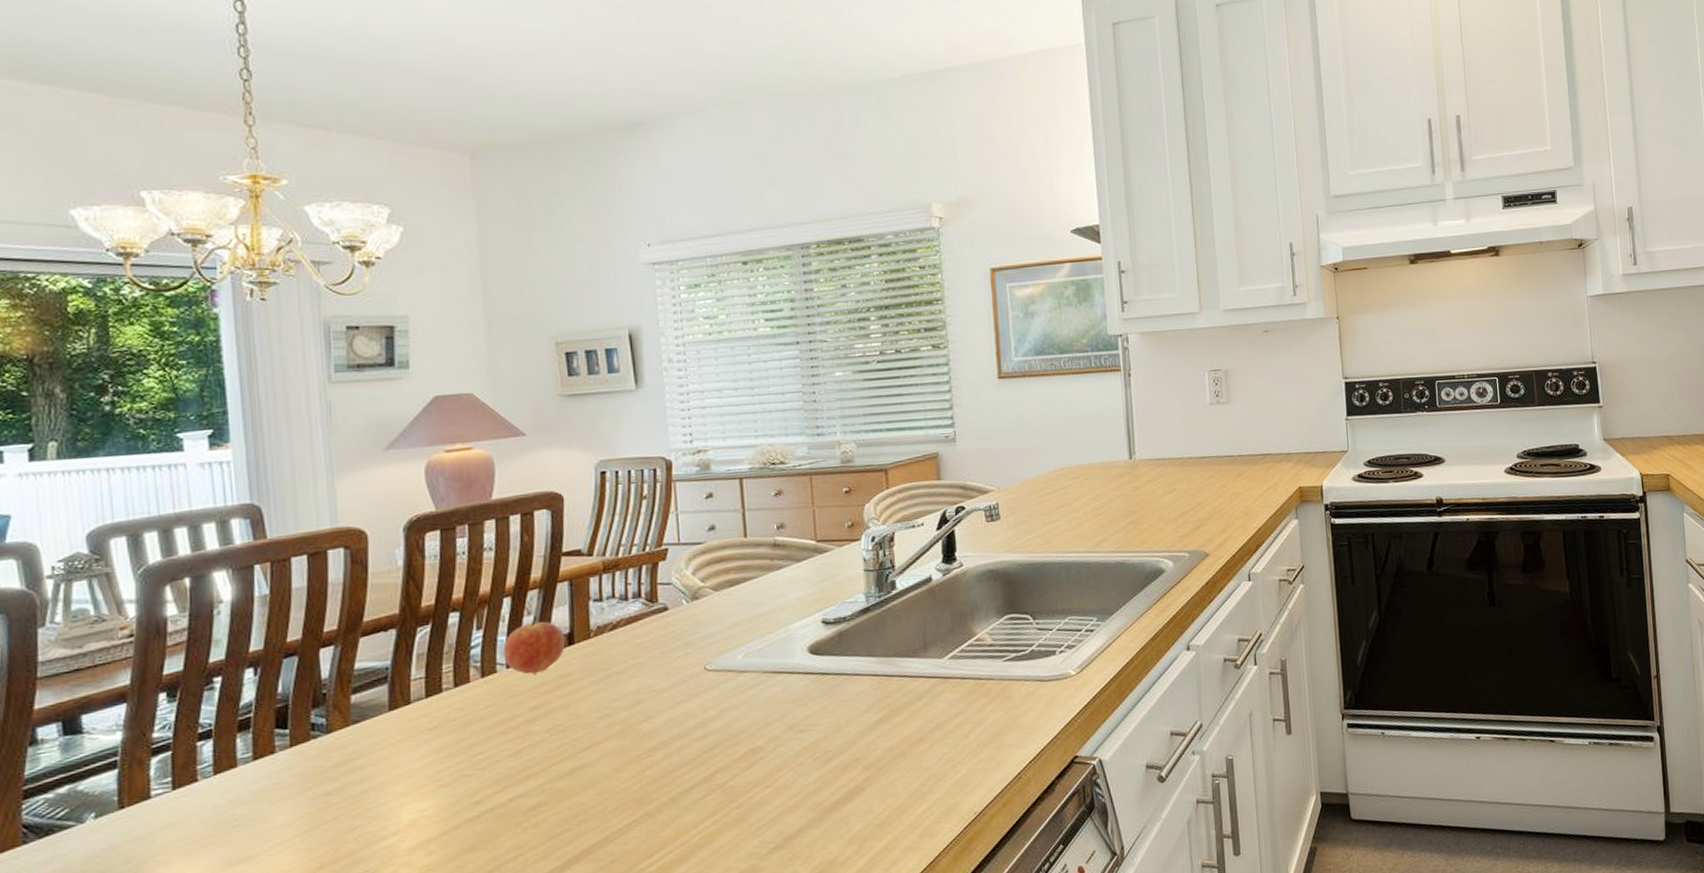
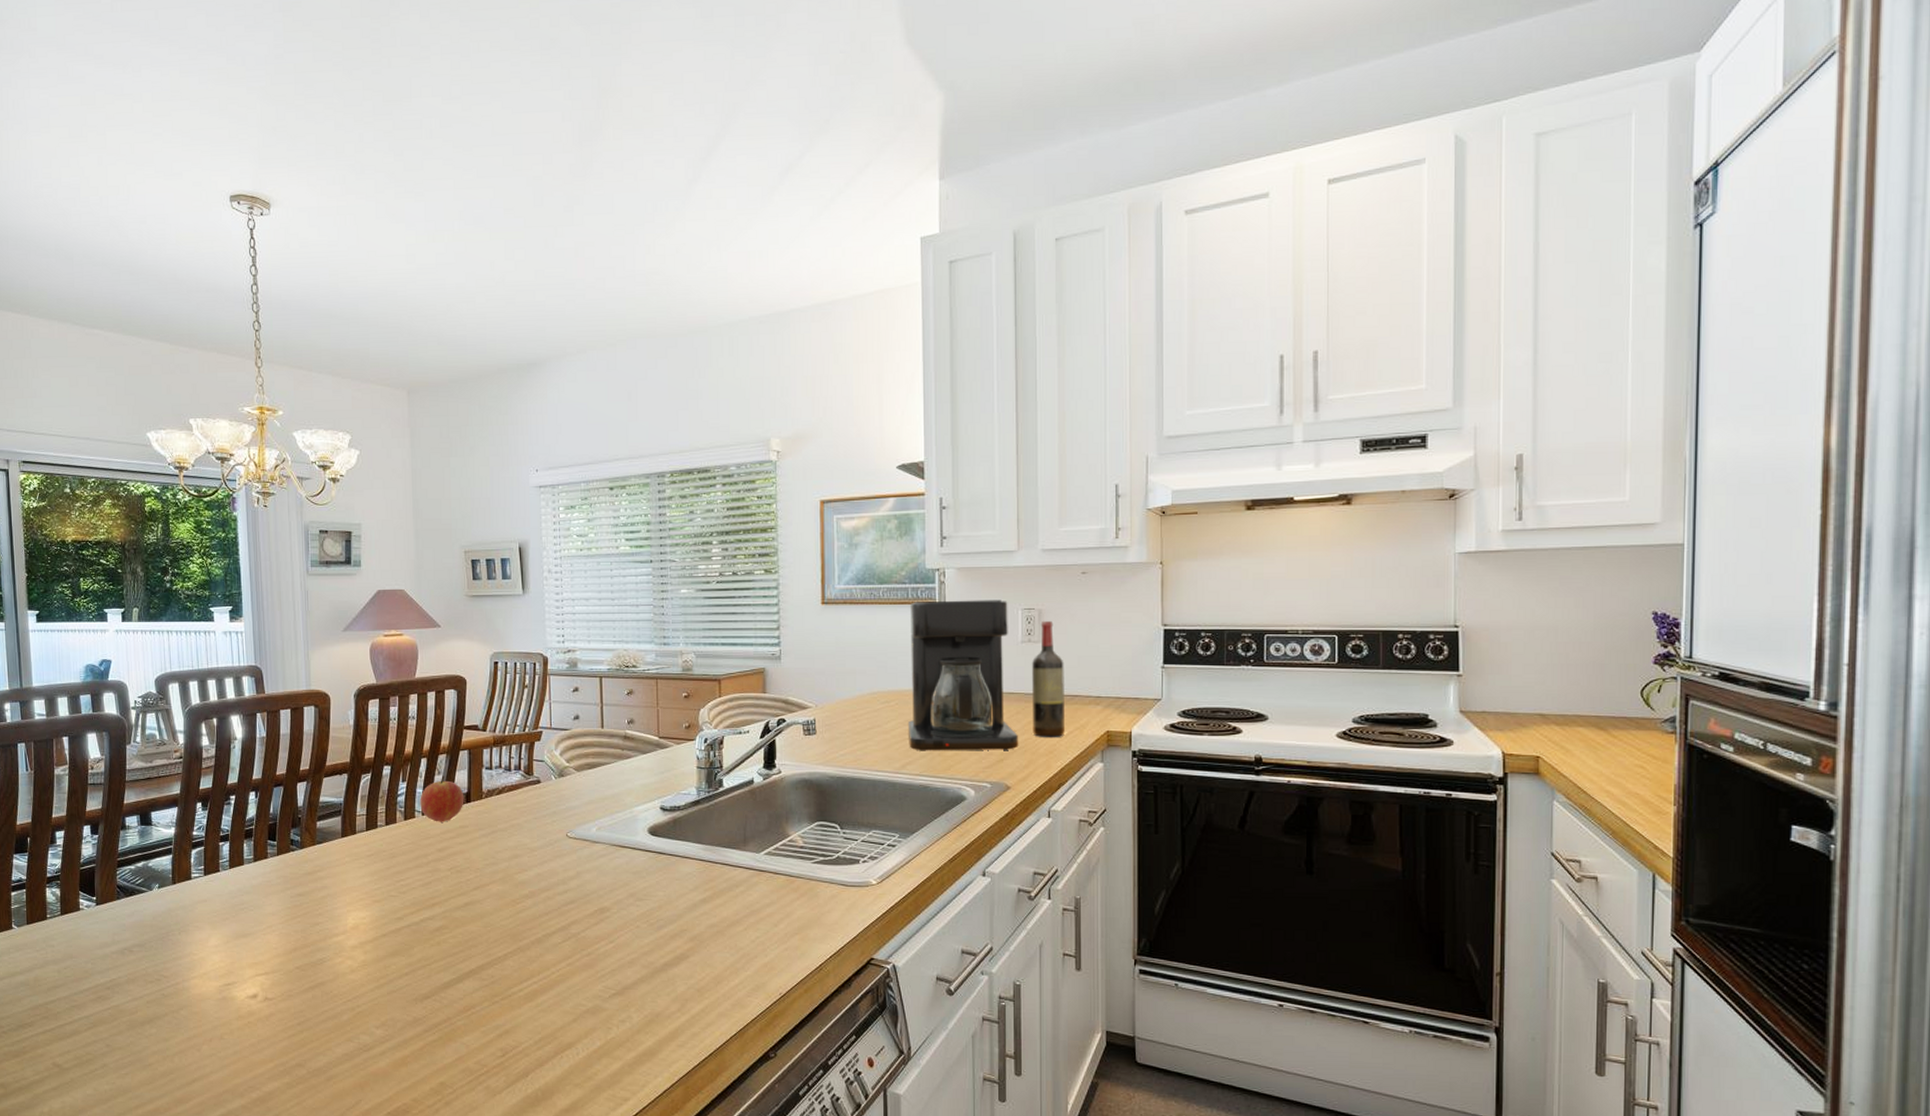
coffee maker: none [1094,362,1215,527] -> present [907,600,1019,751]
wine bottle: none [1221,380,1260,499] -> present [1031,620,1066,737]

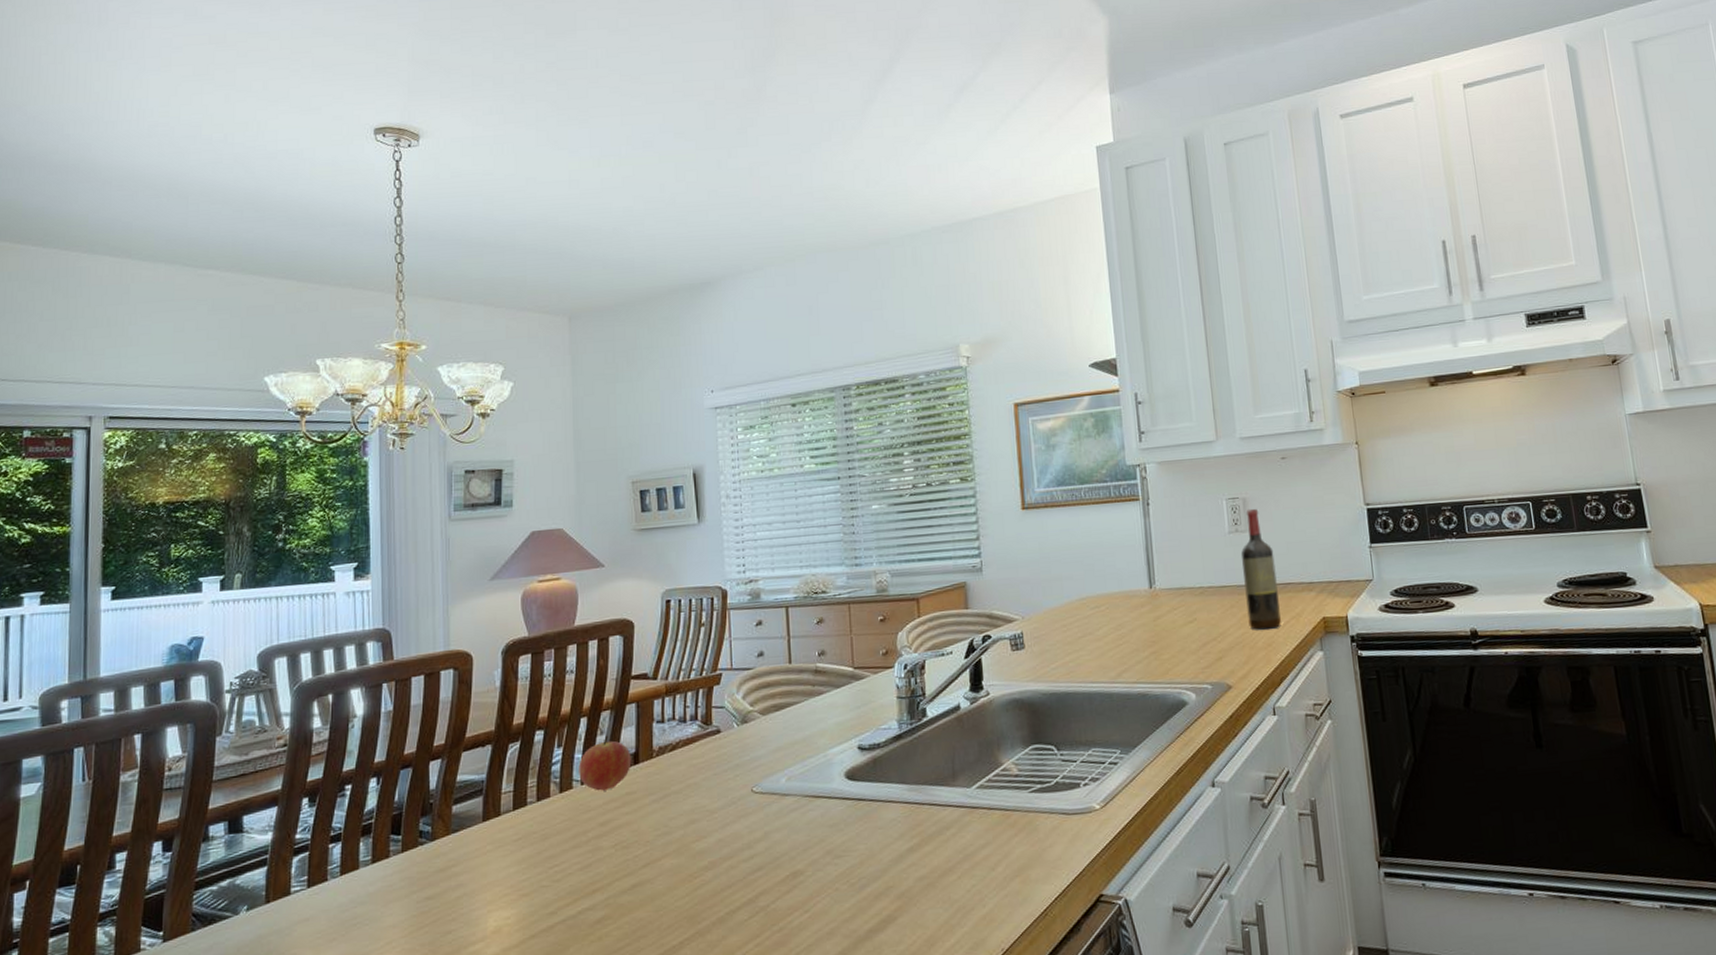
coffee maker: present [907,600,1019,751] -> none [1113,491,1237,657]

